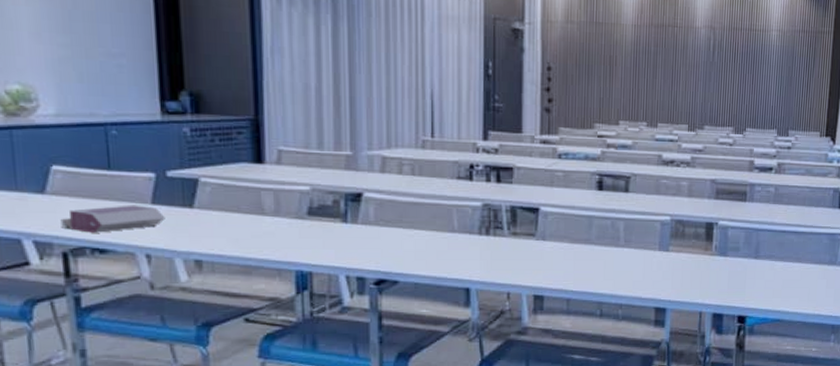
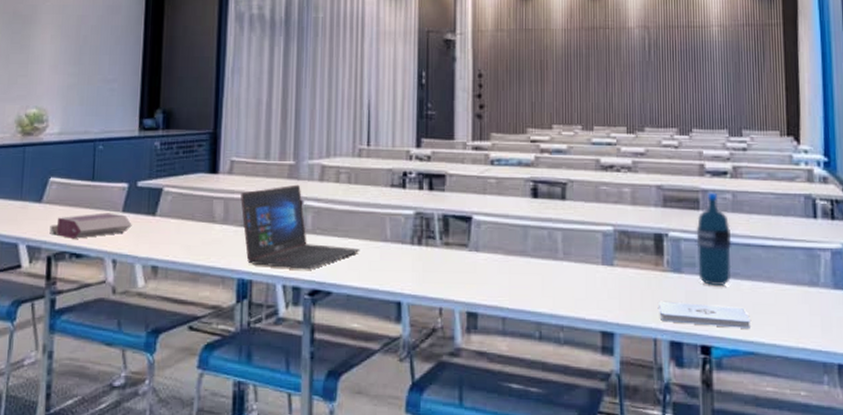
laptop: none [293,176,427,260] -> present [240,184,360,270]
notepad: none [705,280,780,301] -> present [659,301,752,329]
water bottle: none [740,186,771,267] -> present [696,192,732,287]

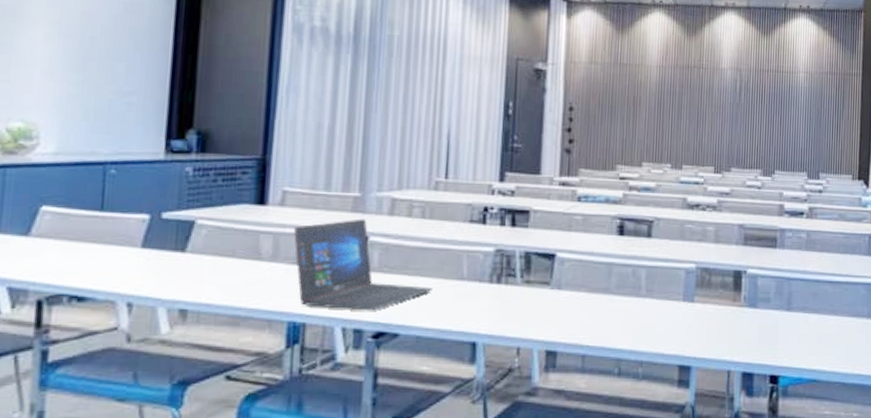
book: present [49,212,132,239] -> none [40,248,154,279]
notepad: present [659,301,752,329] -> none [734,334,816,358]
water bottle: present [696,192,732,287] -> none [772,231,804,320]

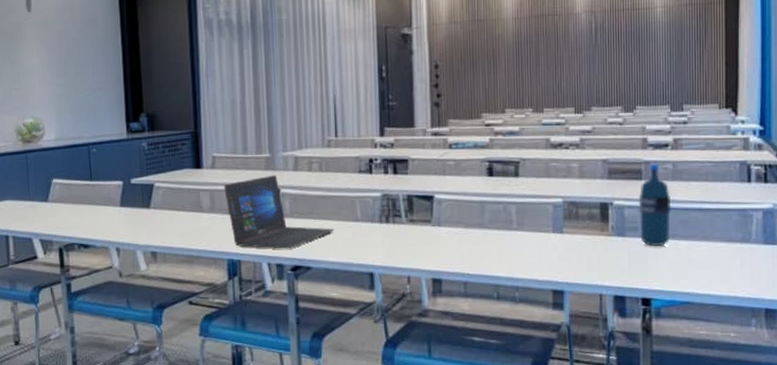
water bottle: none [772,231,804,320] -> present [638,163,672,247]

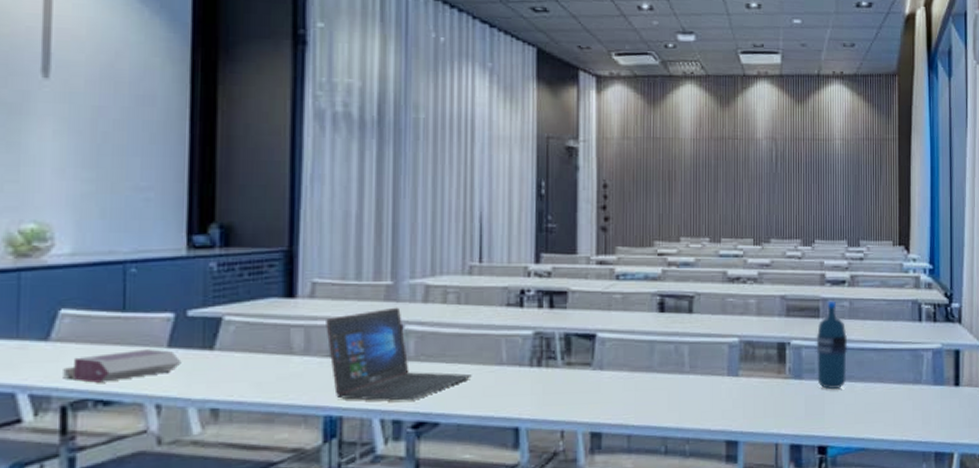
book: none [58,207,130,232] -> present [63,349,182,383]

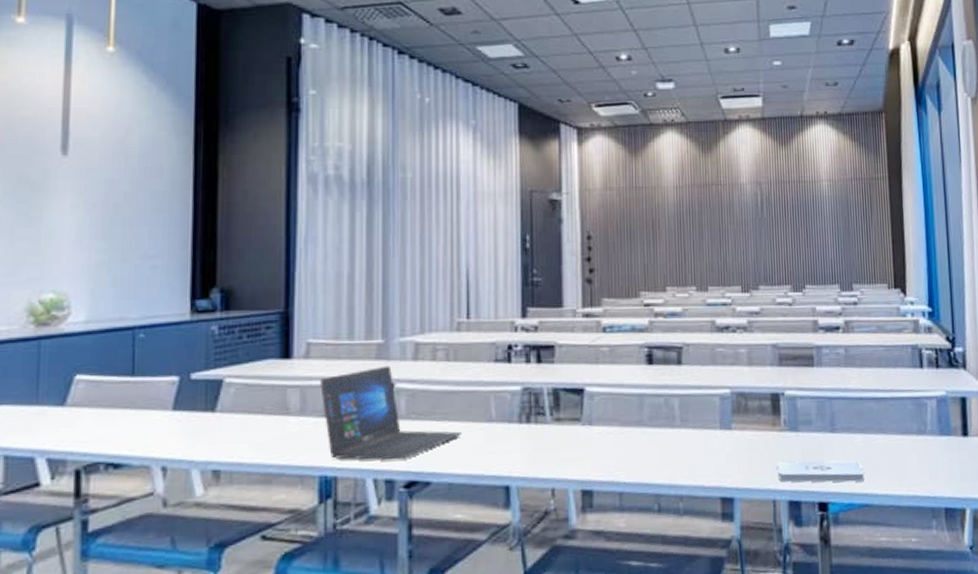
book: present [63,349,182,383] -> none [77,412,186,446]
notepad: none [780,407,863,428] -> present [777,461,866,483]
water bottle: present [816,300,848,390] -> none [811,348,846,442]

